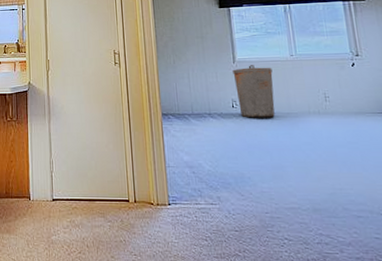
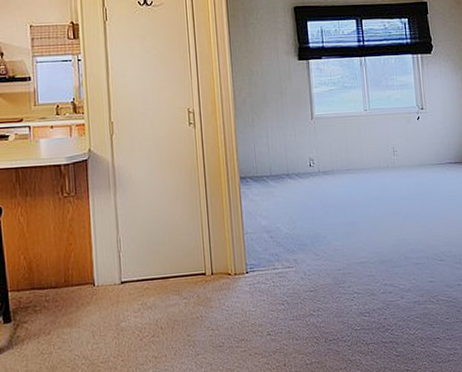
trash can: present [232,65,275,118] -> none [310,121,349,177]

